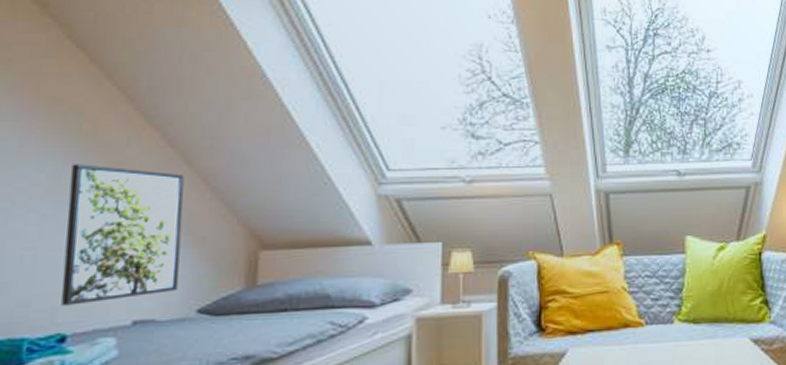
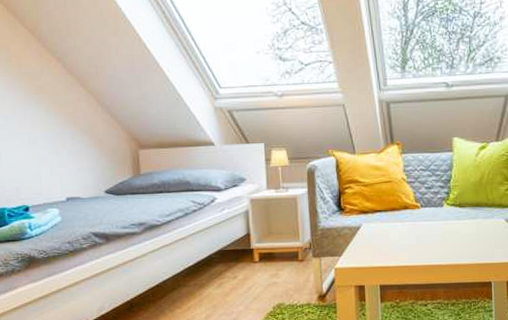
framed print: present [61,164,184,306] -> none [10,88,91,187]

